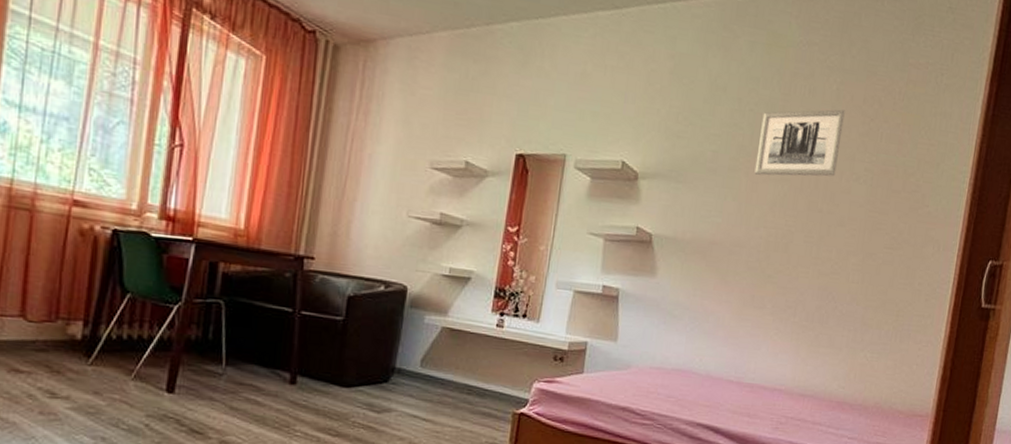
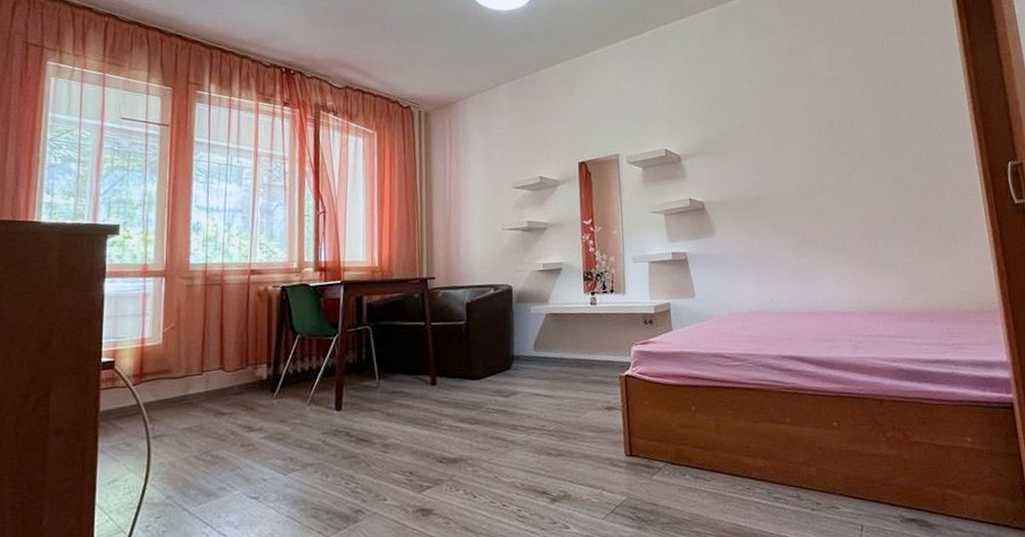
wall art: present [754,109,845,177] -> none [772,68,847,135]

